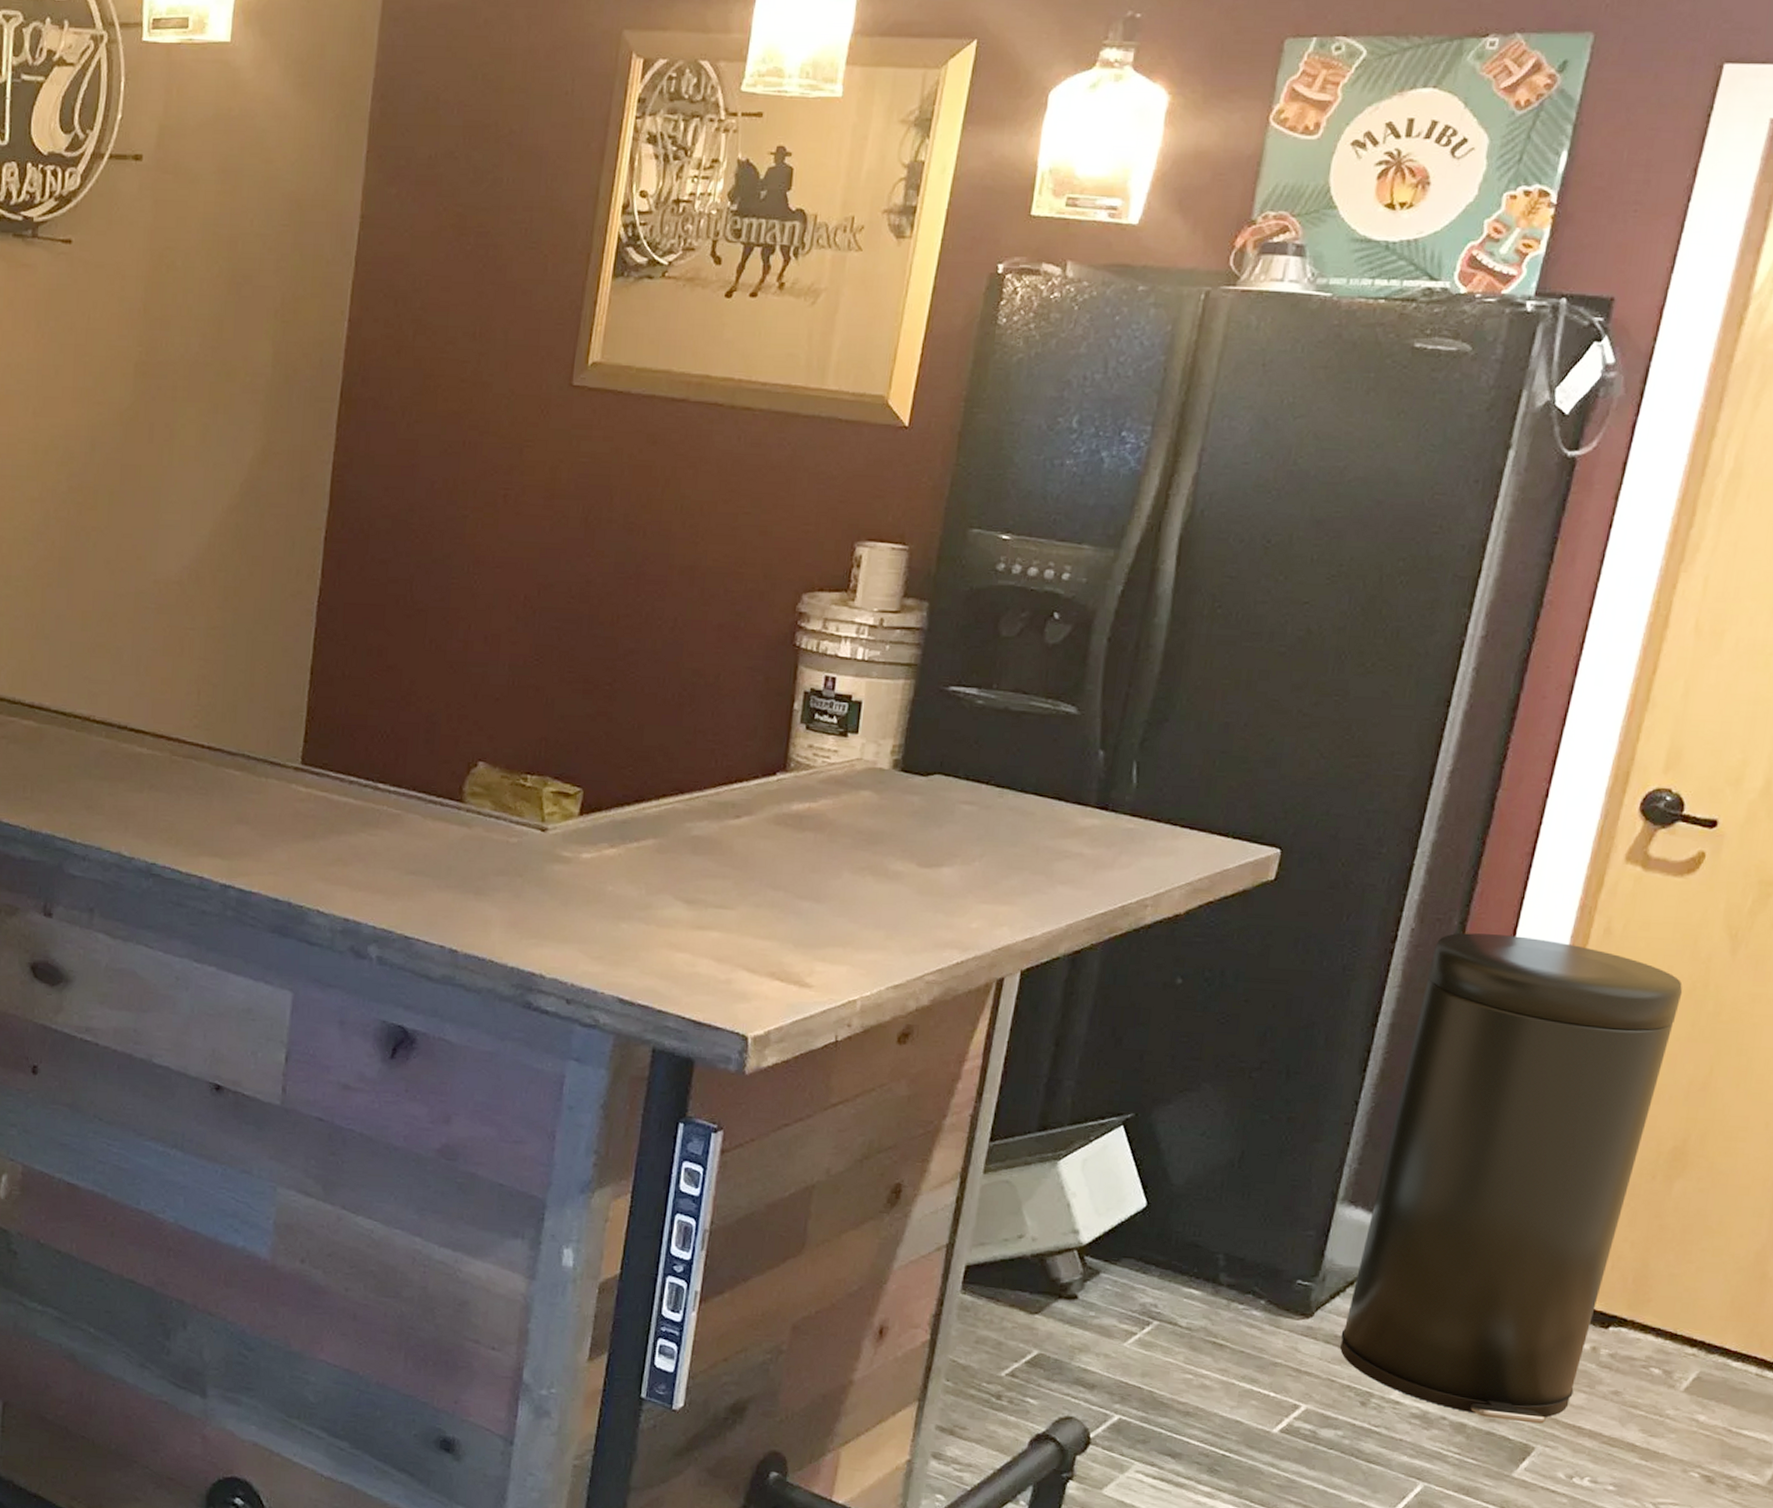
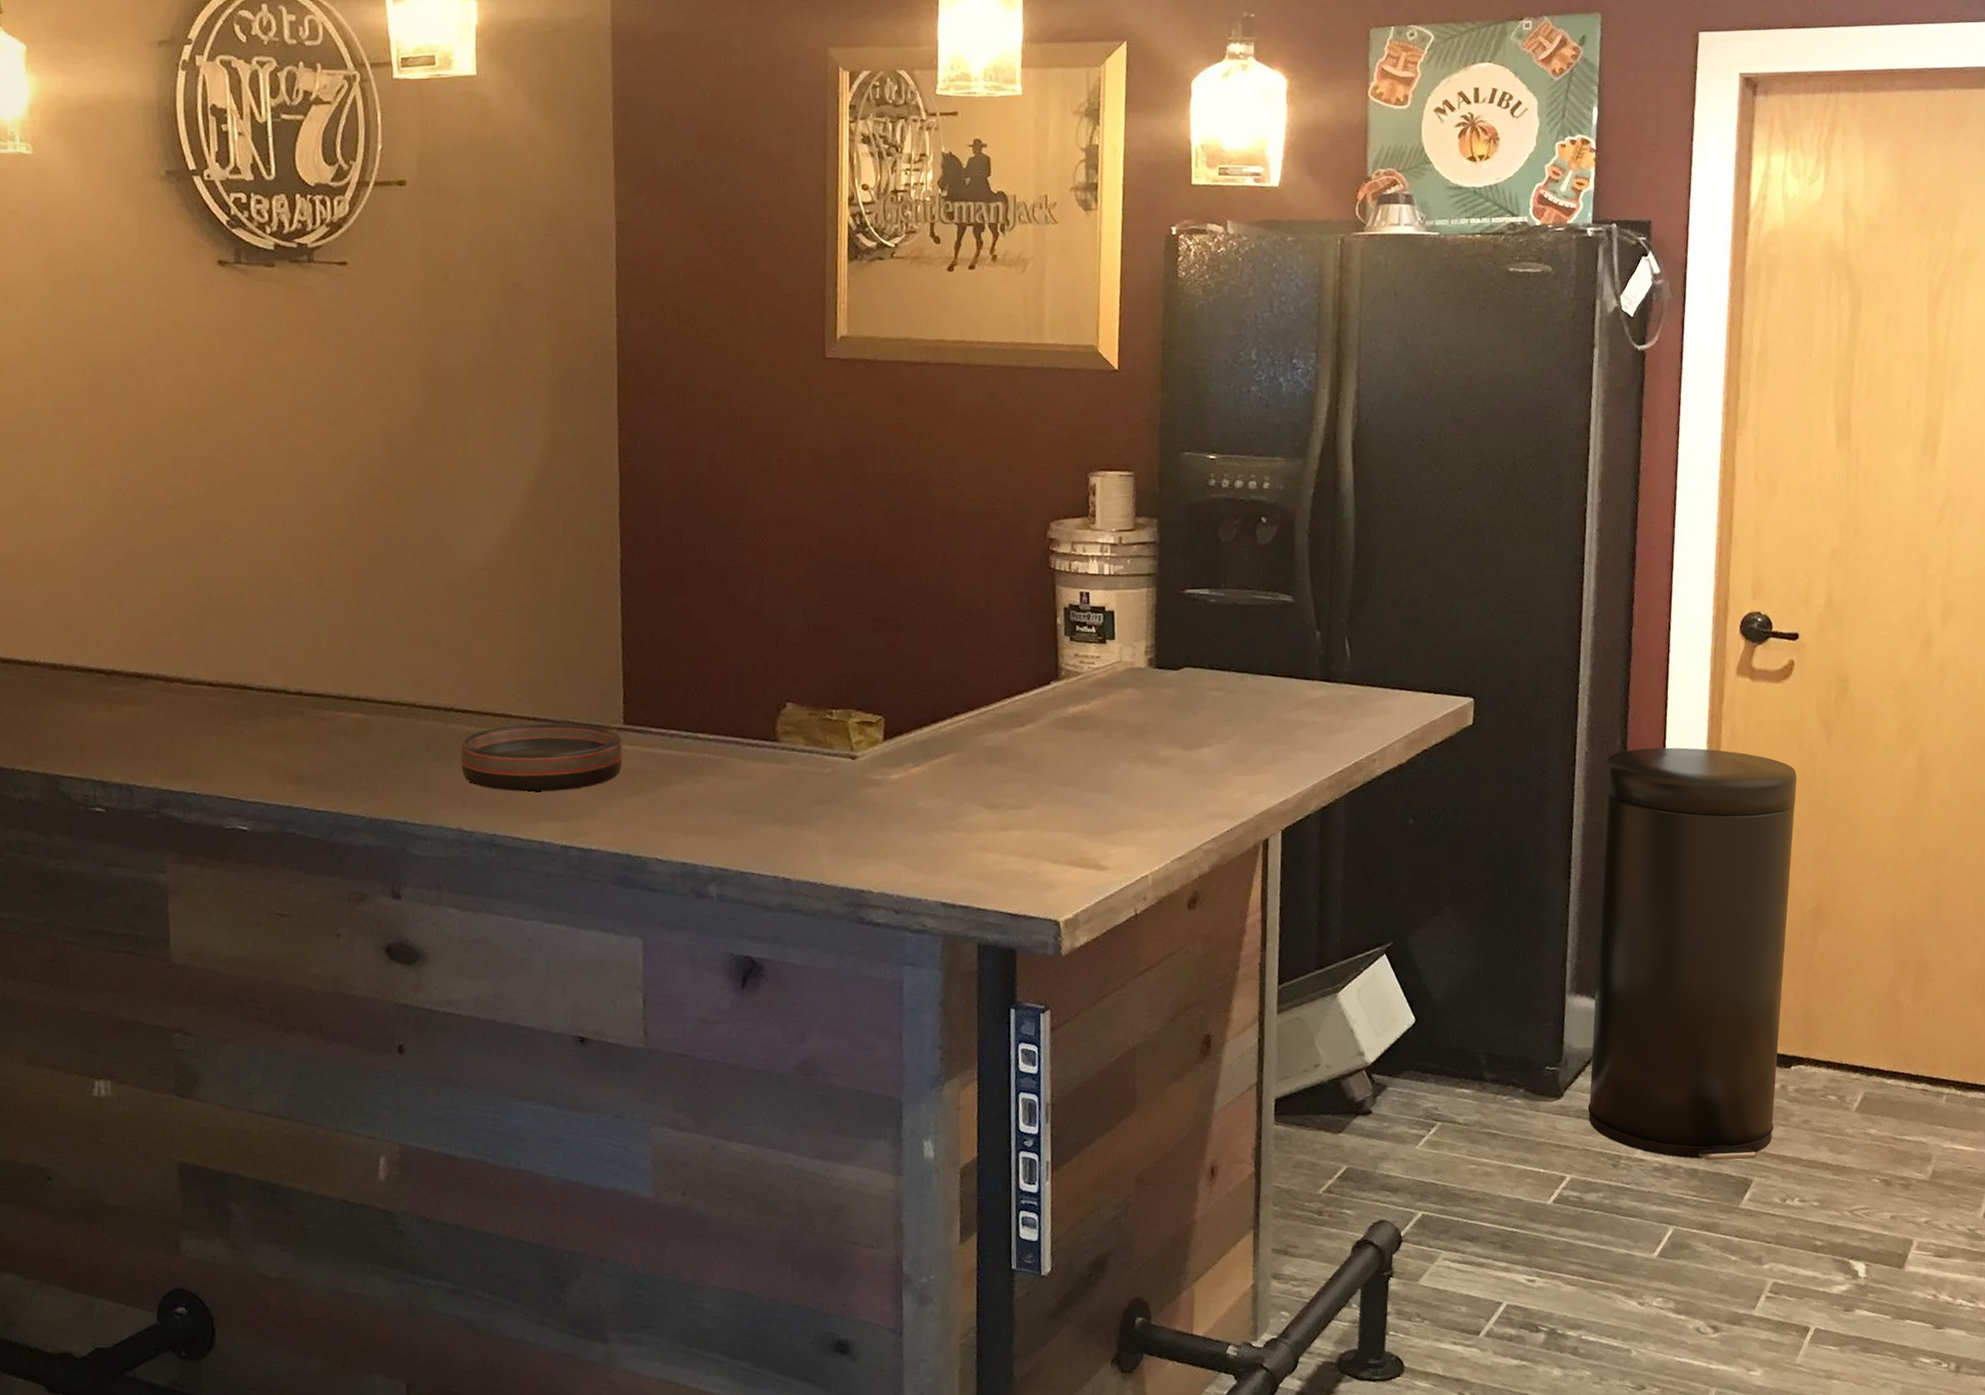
ashtray: none [128,752,297,827] -> present [460,723,623,793]

